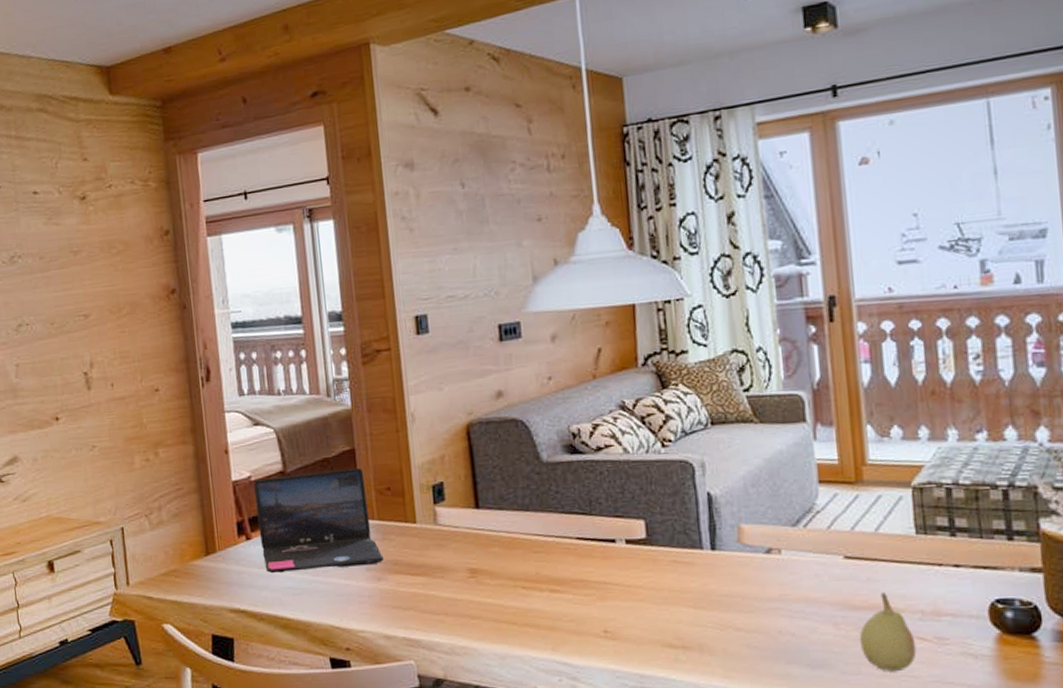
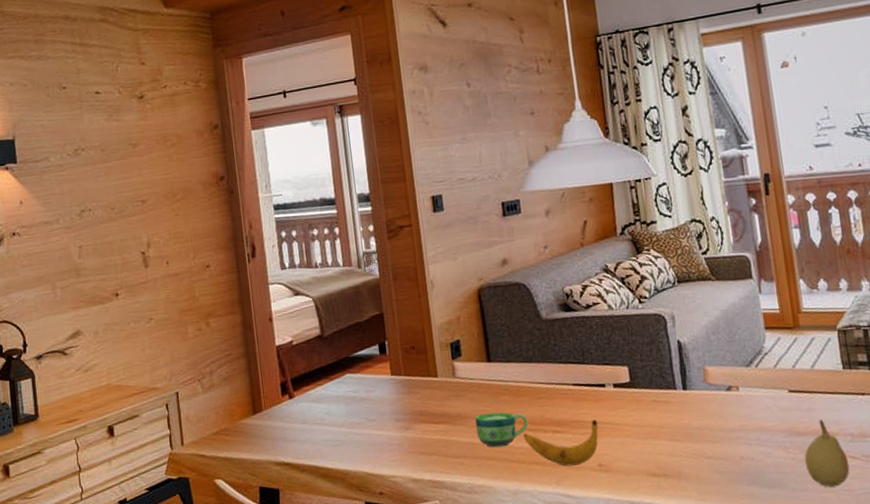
laptop: present [254,468,384,573] -> none [295,330,410,427]
cup: none [459,565,522,606] -> present [475,412,529,448]
banana: none [515,580,605,631] -> present [524,420,598,466]

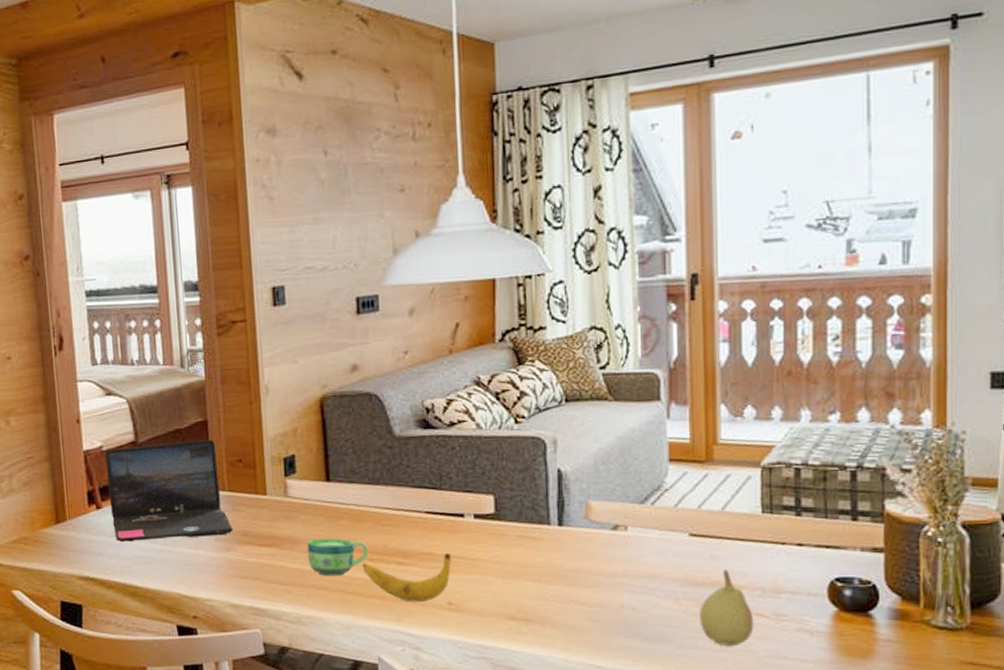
laptop: none [295,330,410,427] -> present [105,440,233,542]

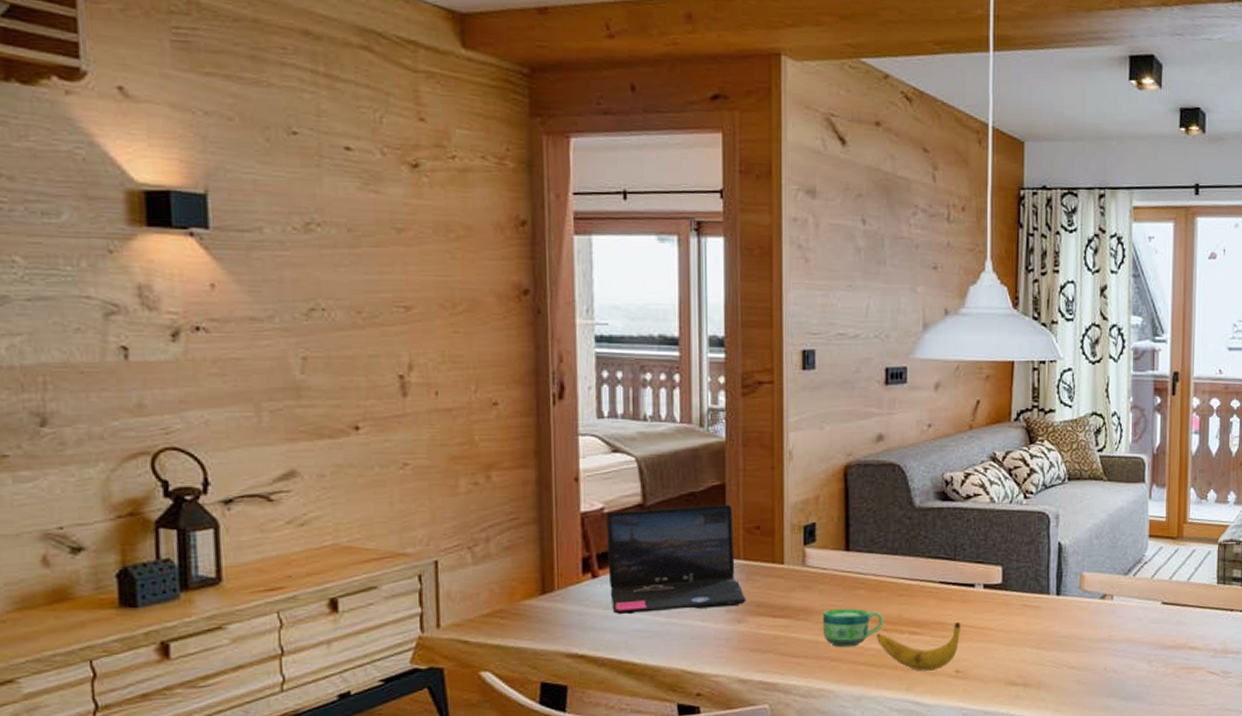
fruit: present [698,569,754,647] -> none [1165,633,1207,702]

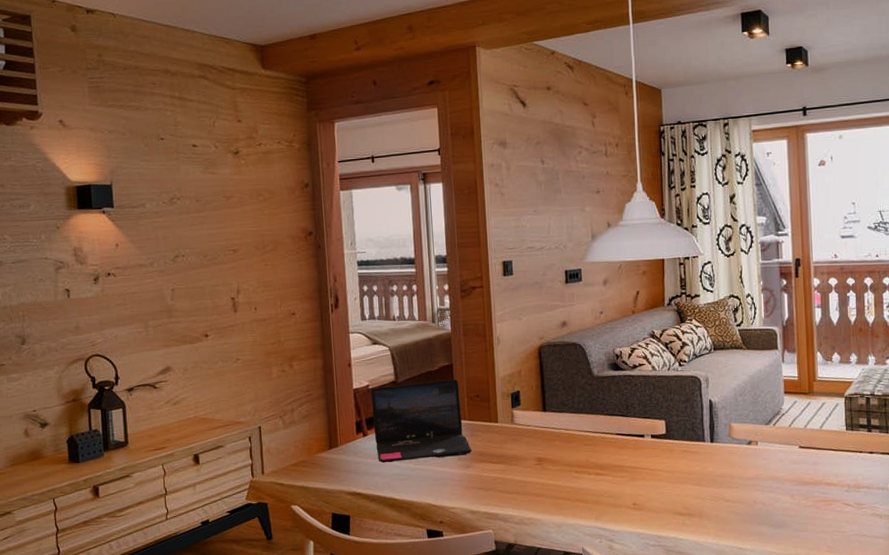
cup: present [822,608,884,648] -> none [528,455,575,486]
banana: present [877,622,960,671] -> none [570,465,635,504]

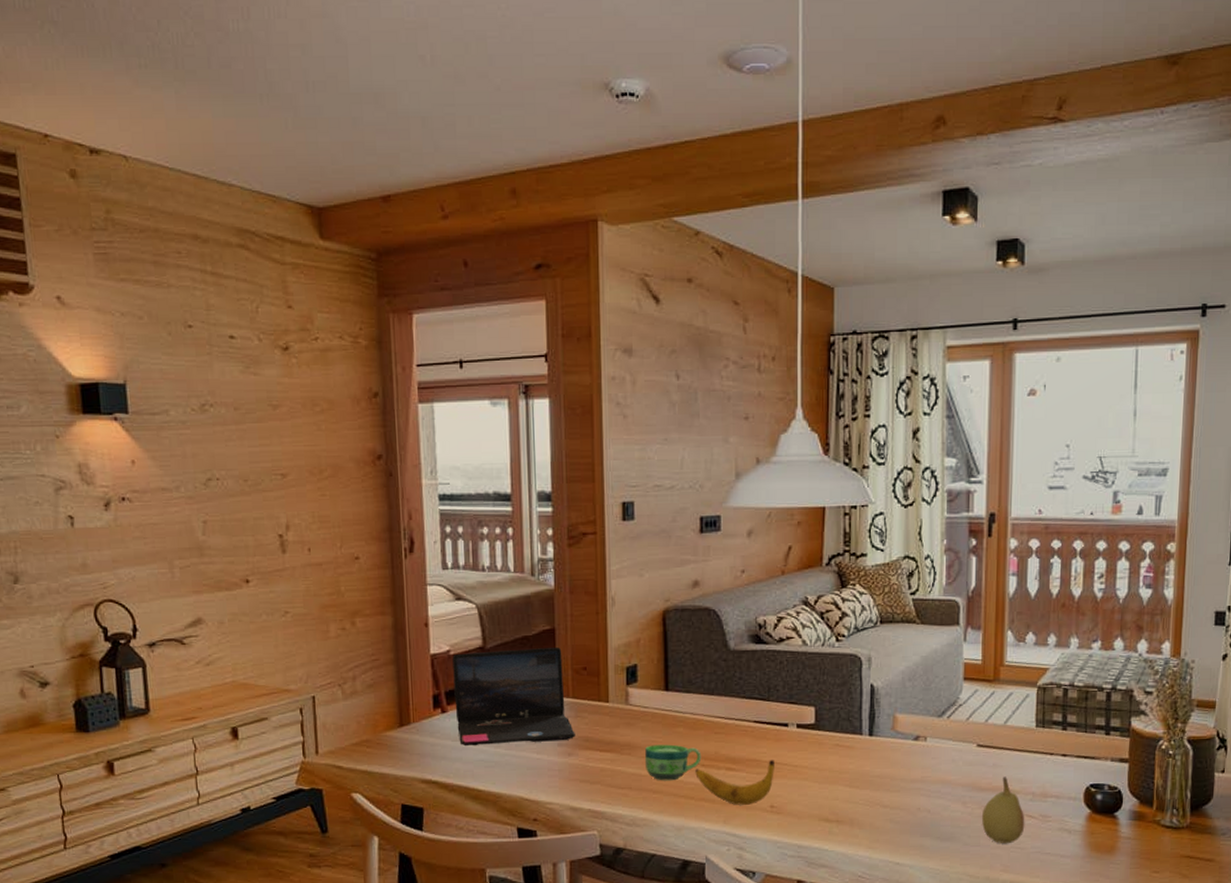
cup: none [528,455,575,486] -> present [644,744,702,781]
banana: none [570,465,635,504] -> present [695,760,774,805]
fruit: none [807,472,844,529] -> present [981,776,1025,844]

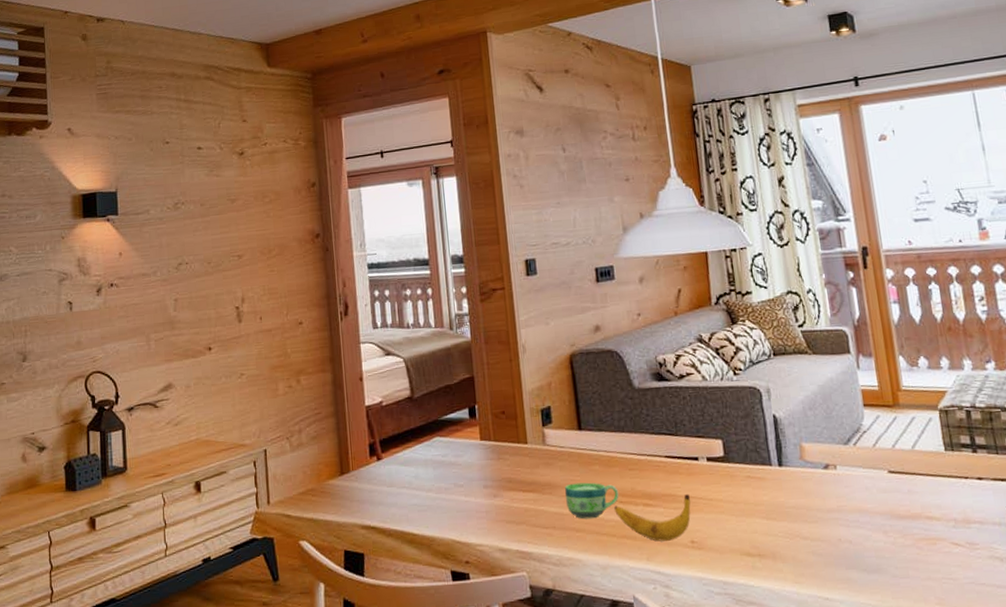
laptop: present [452,648,575,746] -> none [385,394,499,491]
fruit: present [981,776,1025,844] -> none [905,503,953,575]

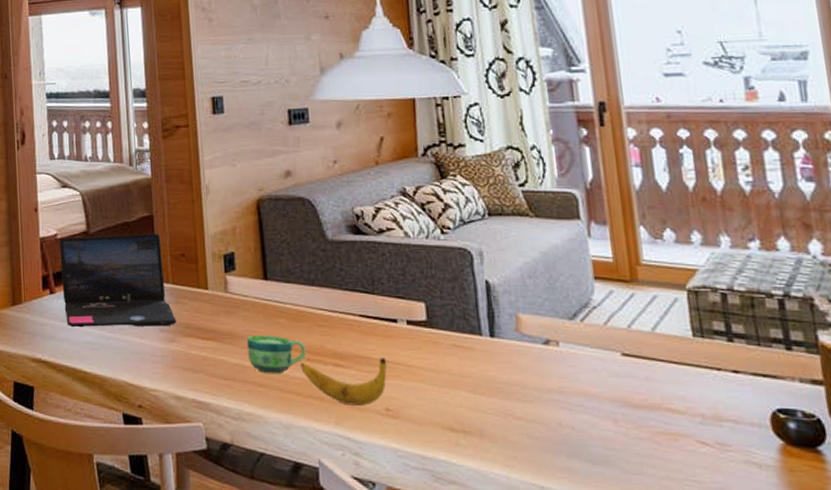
laptop: none [385,394,499,491] -> present [59,234,177,328]

